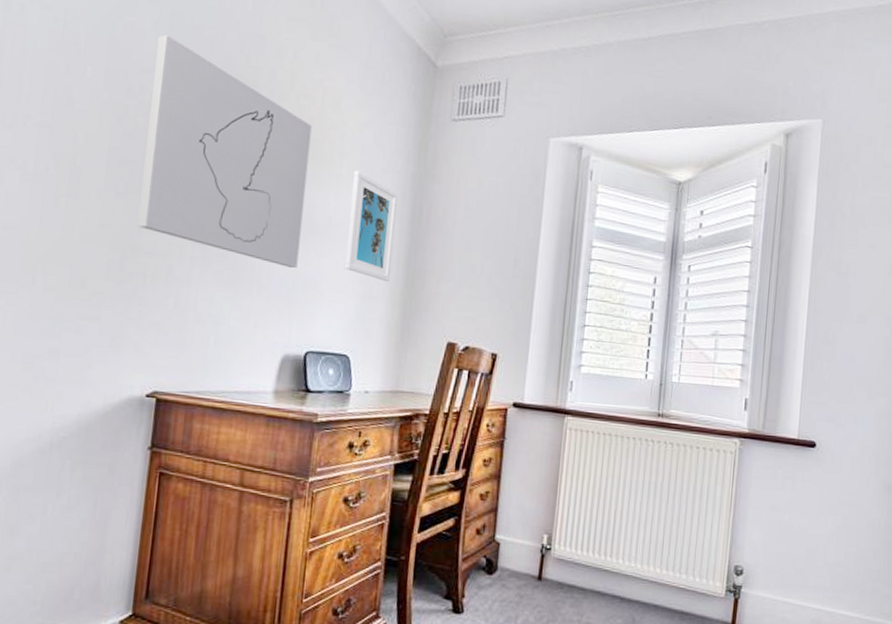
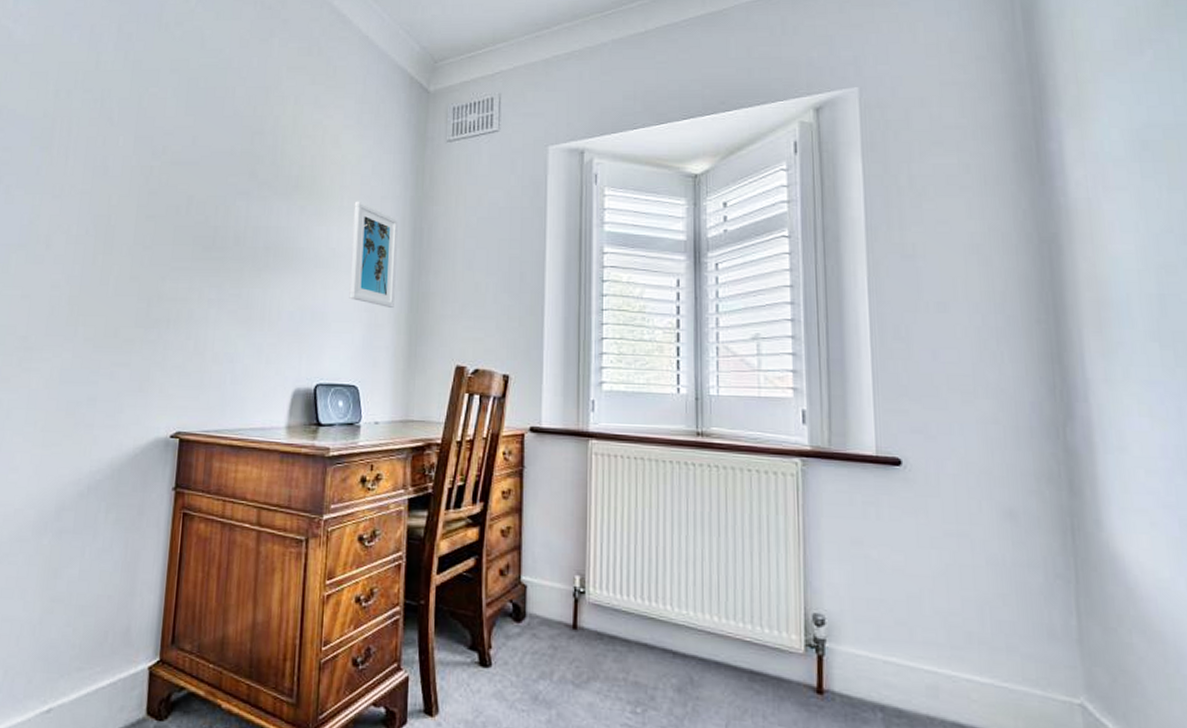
wall art: present [136,35,312,268] -> none [161,99,314,302]

